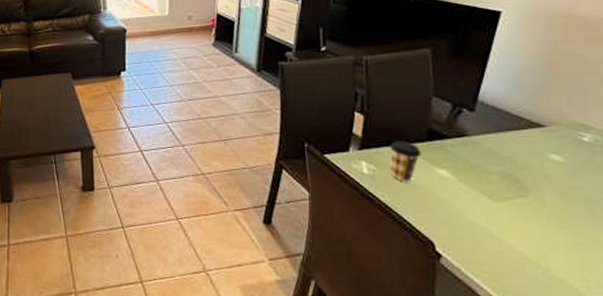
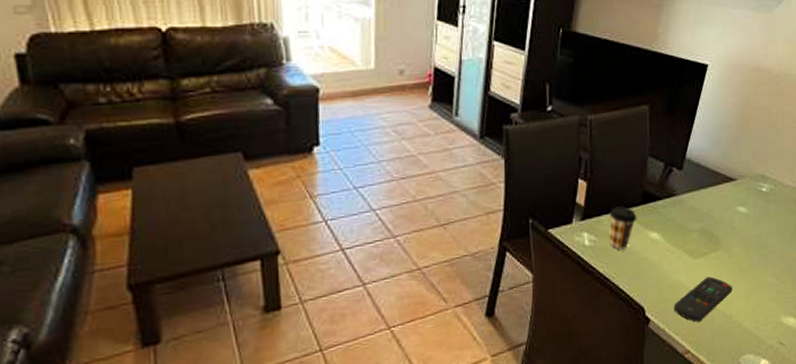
remote control: none [470,222,548,268] -> present [673,276,732,322]

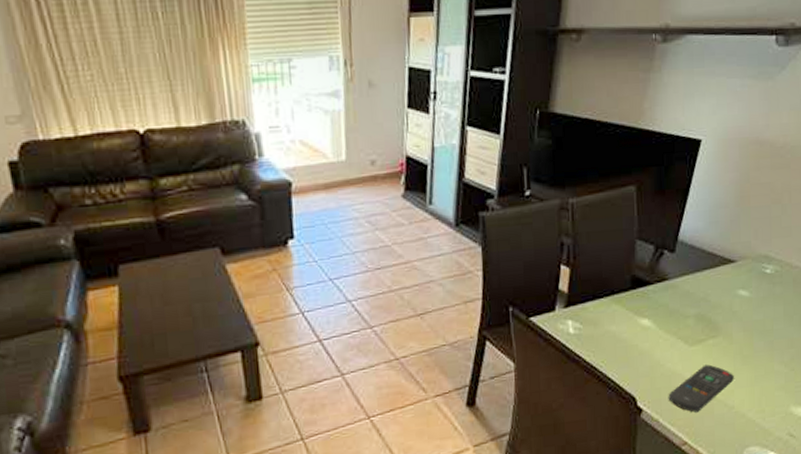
coffee cup: present [610,206,637,250] -> none [595,292,626,338]

